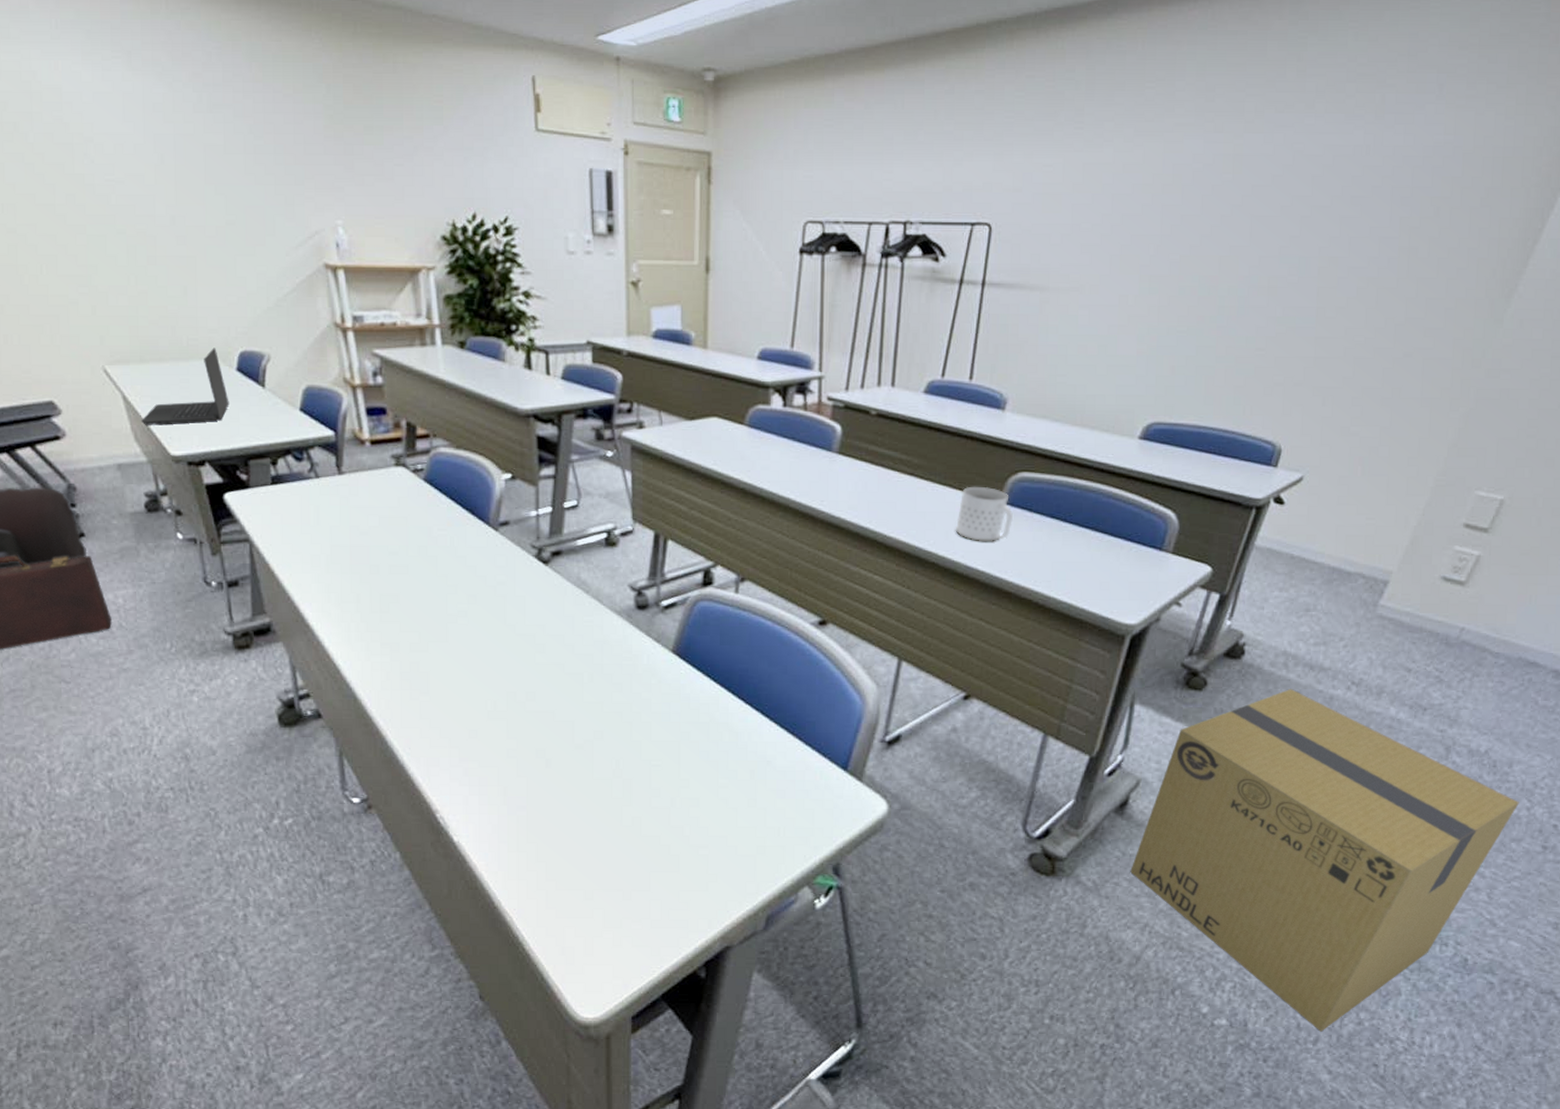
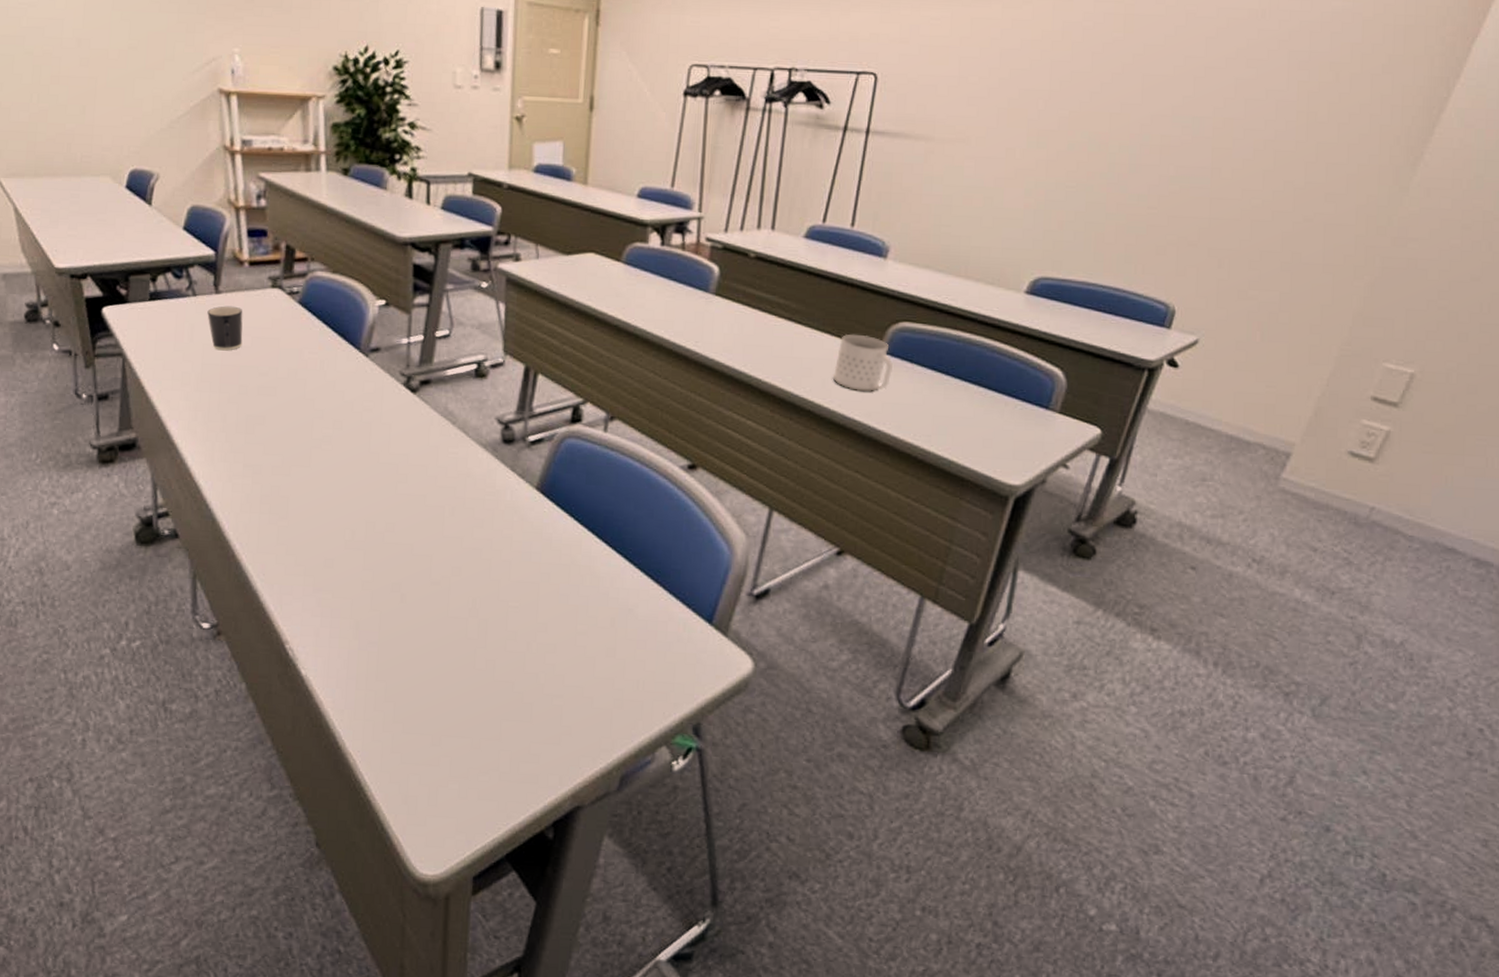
laptop: present [141,348,229,425] -> none [30,165,116,238]
mug: none [332,486,370,532] -> present [207,306,243,351]
cardboard box: present [1130,689,1519,1032] -> none [1011,563,1440,946]

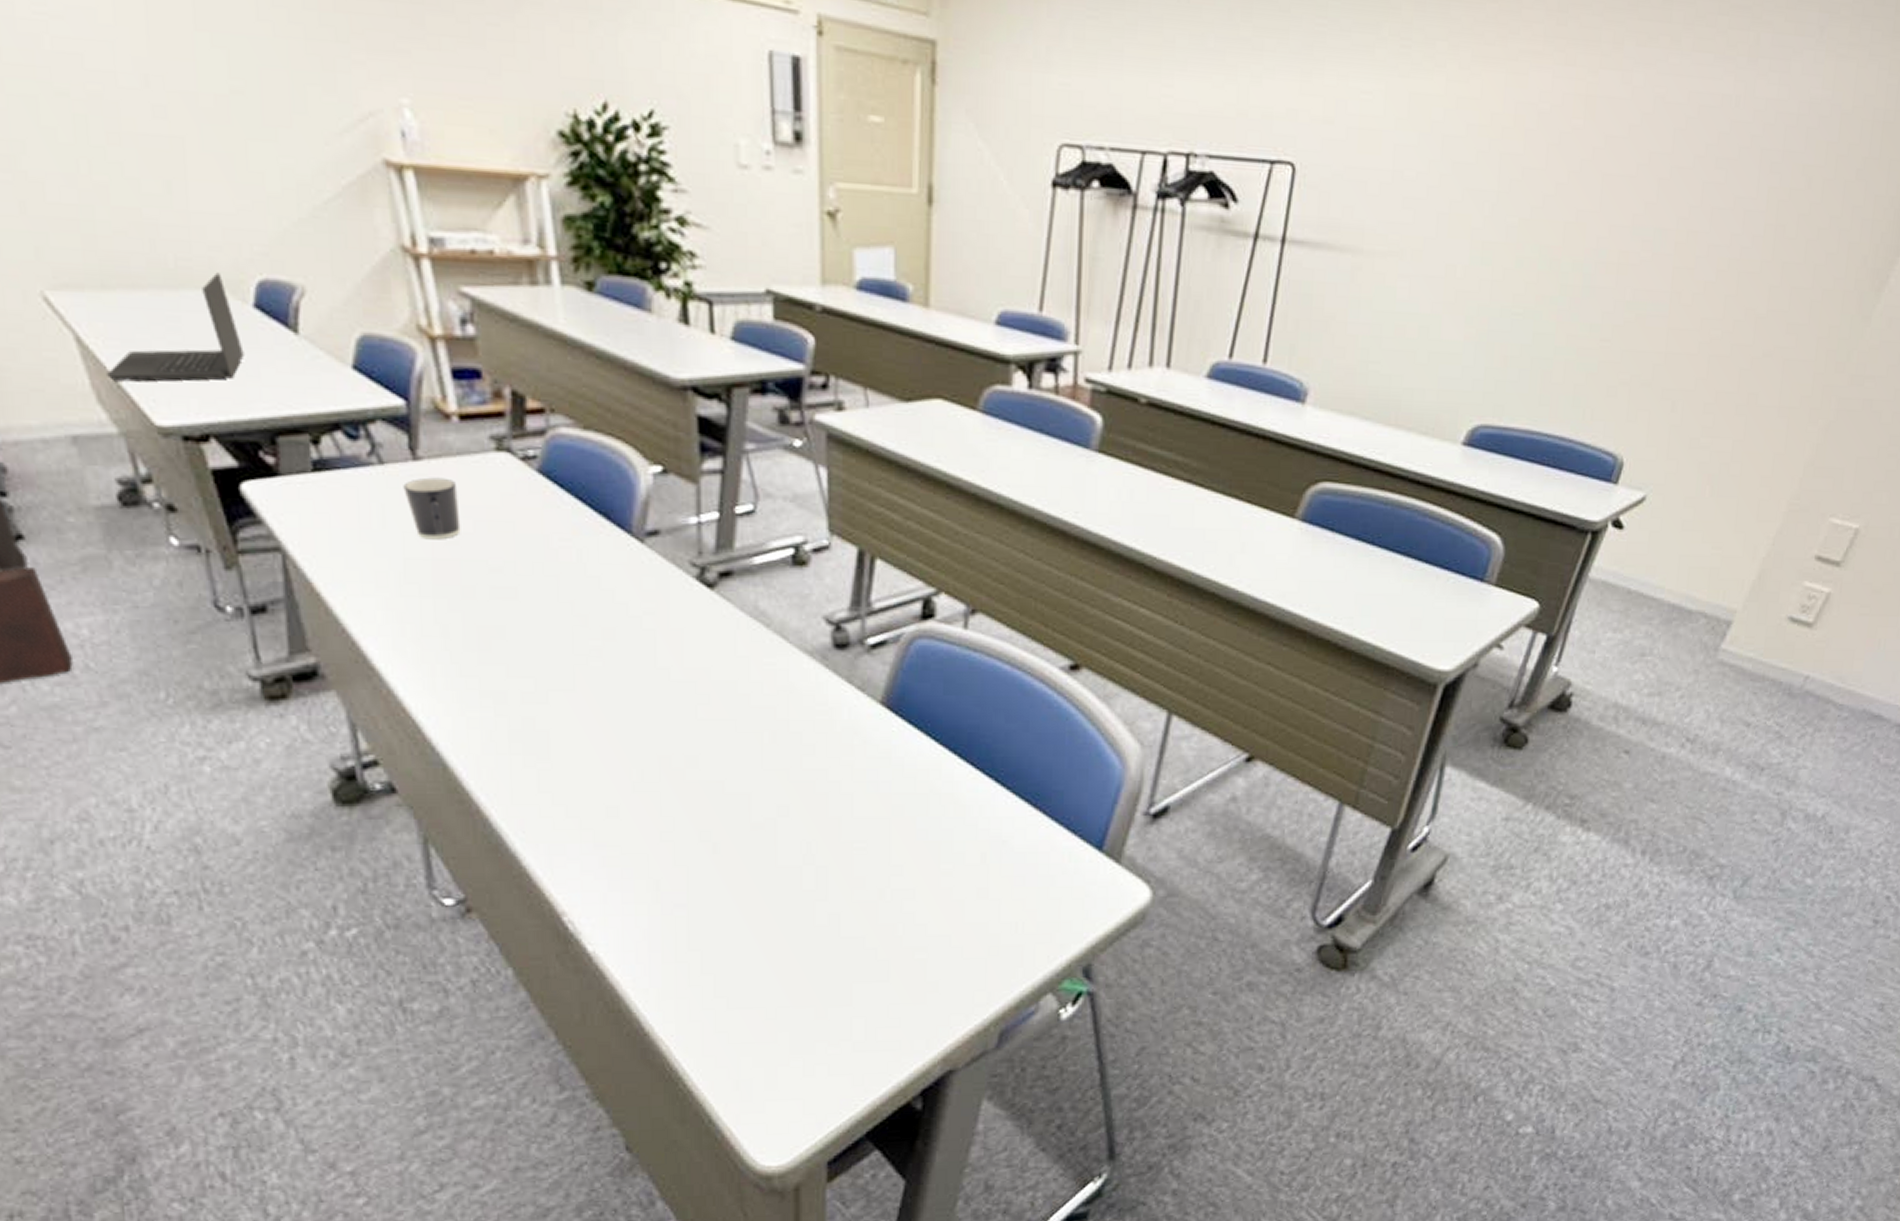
laptop: none [30,165,116,238] -> present [107,272,245,382]
mug: present [833,334,893,392] -> none [1242,498,1311,569]

